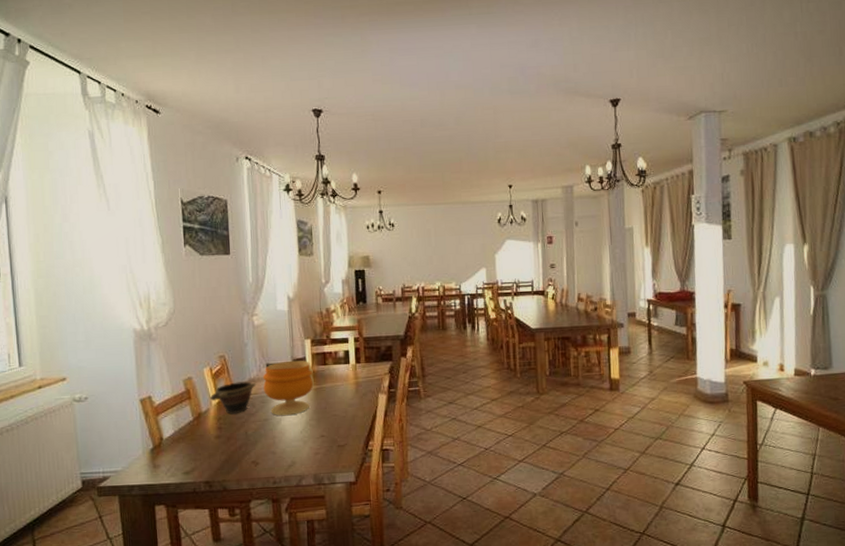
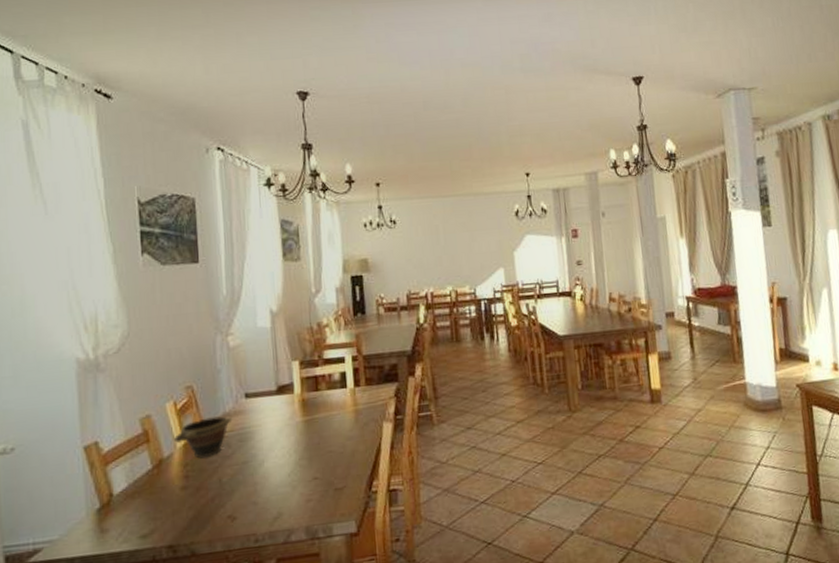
footed bowl: present [263,360,314,416] -> none [241,386,304,457]

